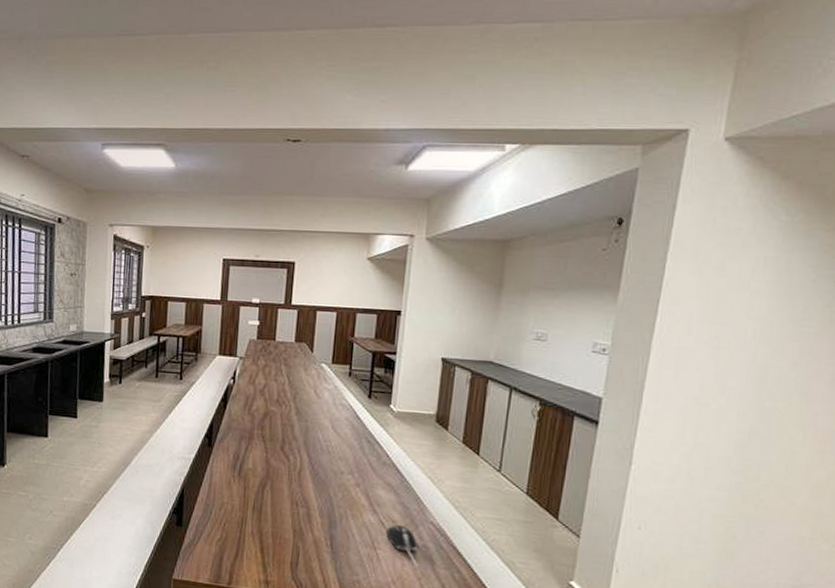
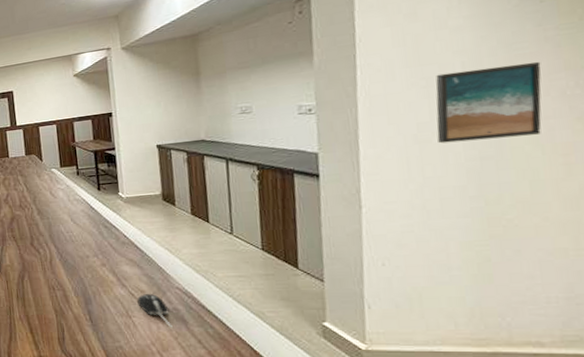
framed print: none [716,337,822,417] -> present [435,61,542,144]

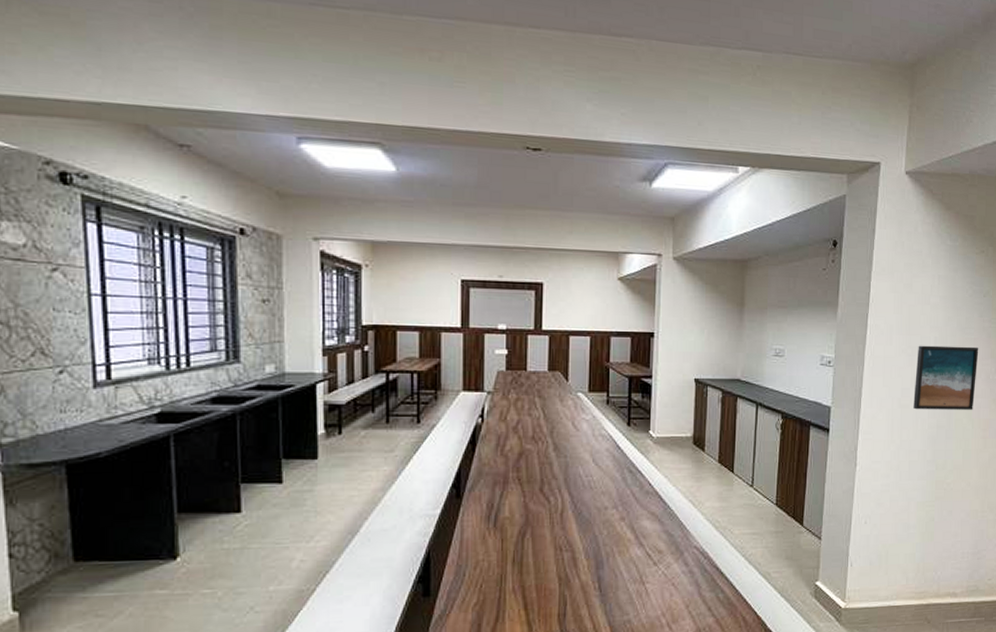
computer mouse: present [137,294,173,328] -> none [653,554,685,594]

